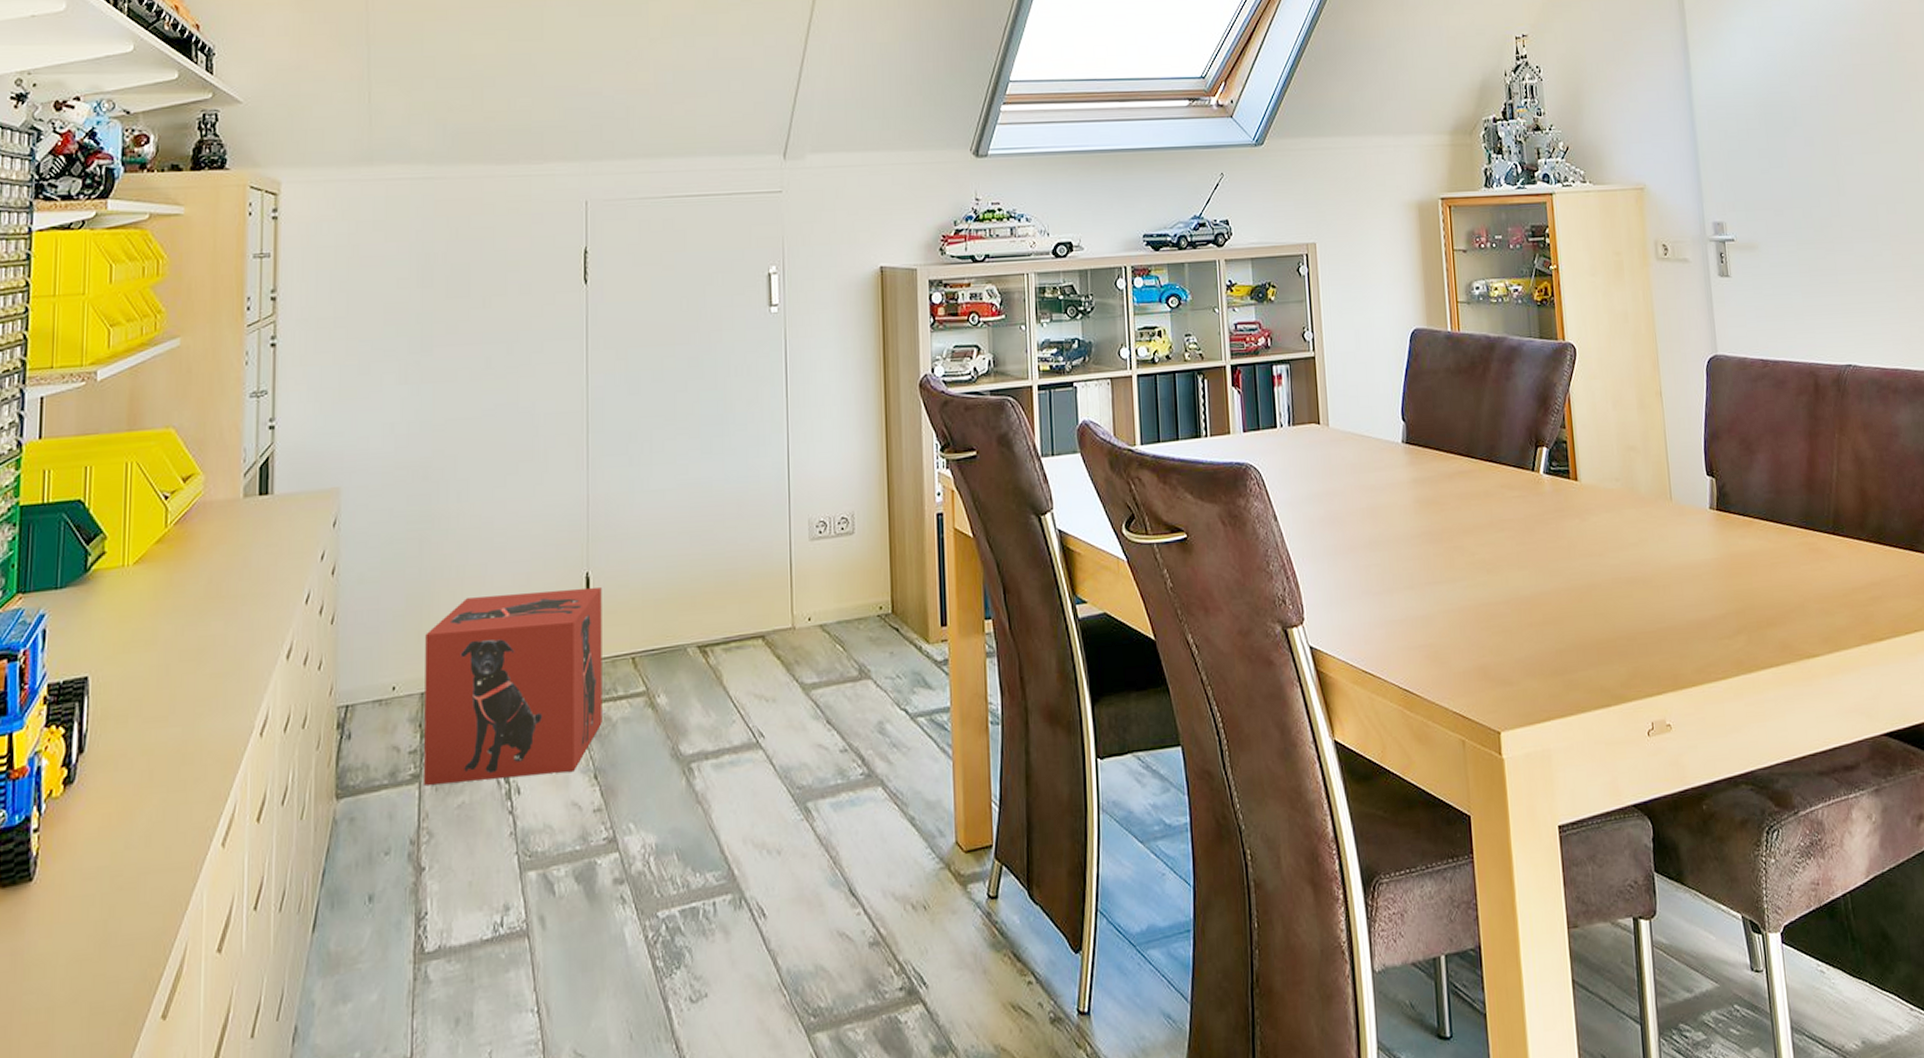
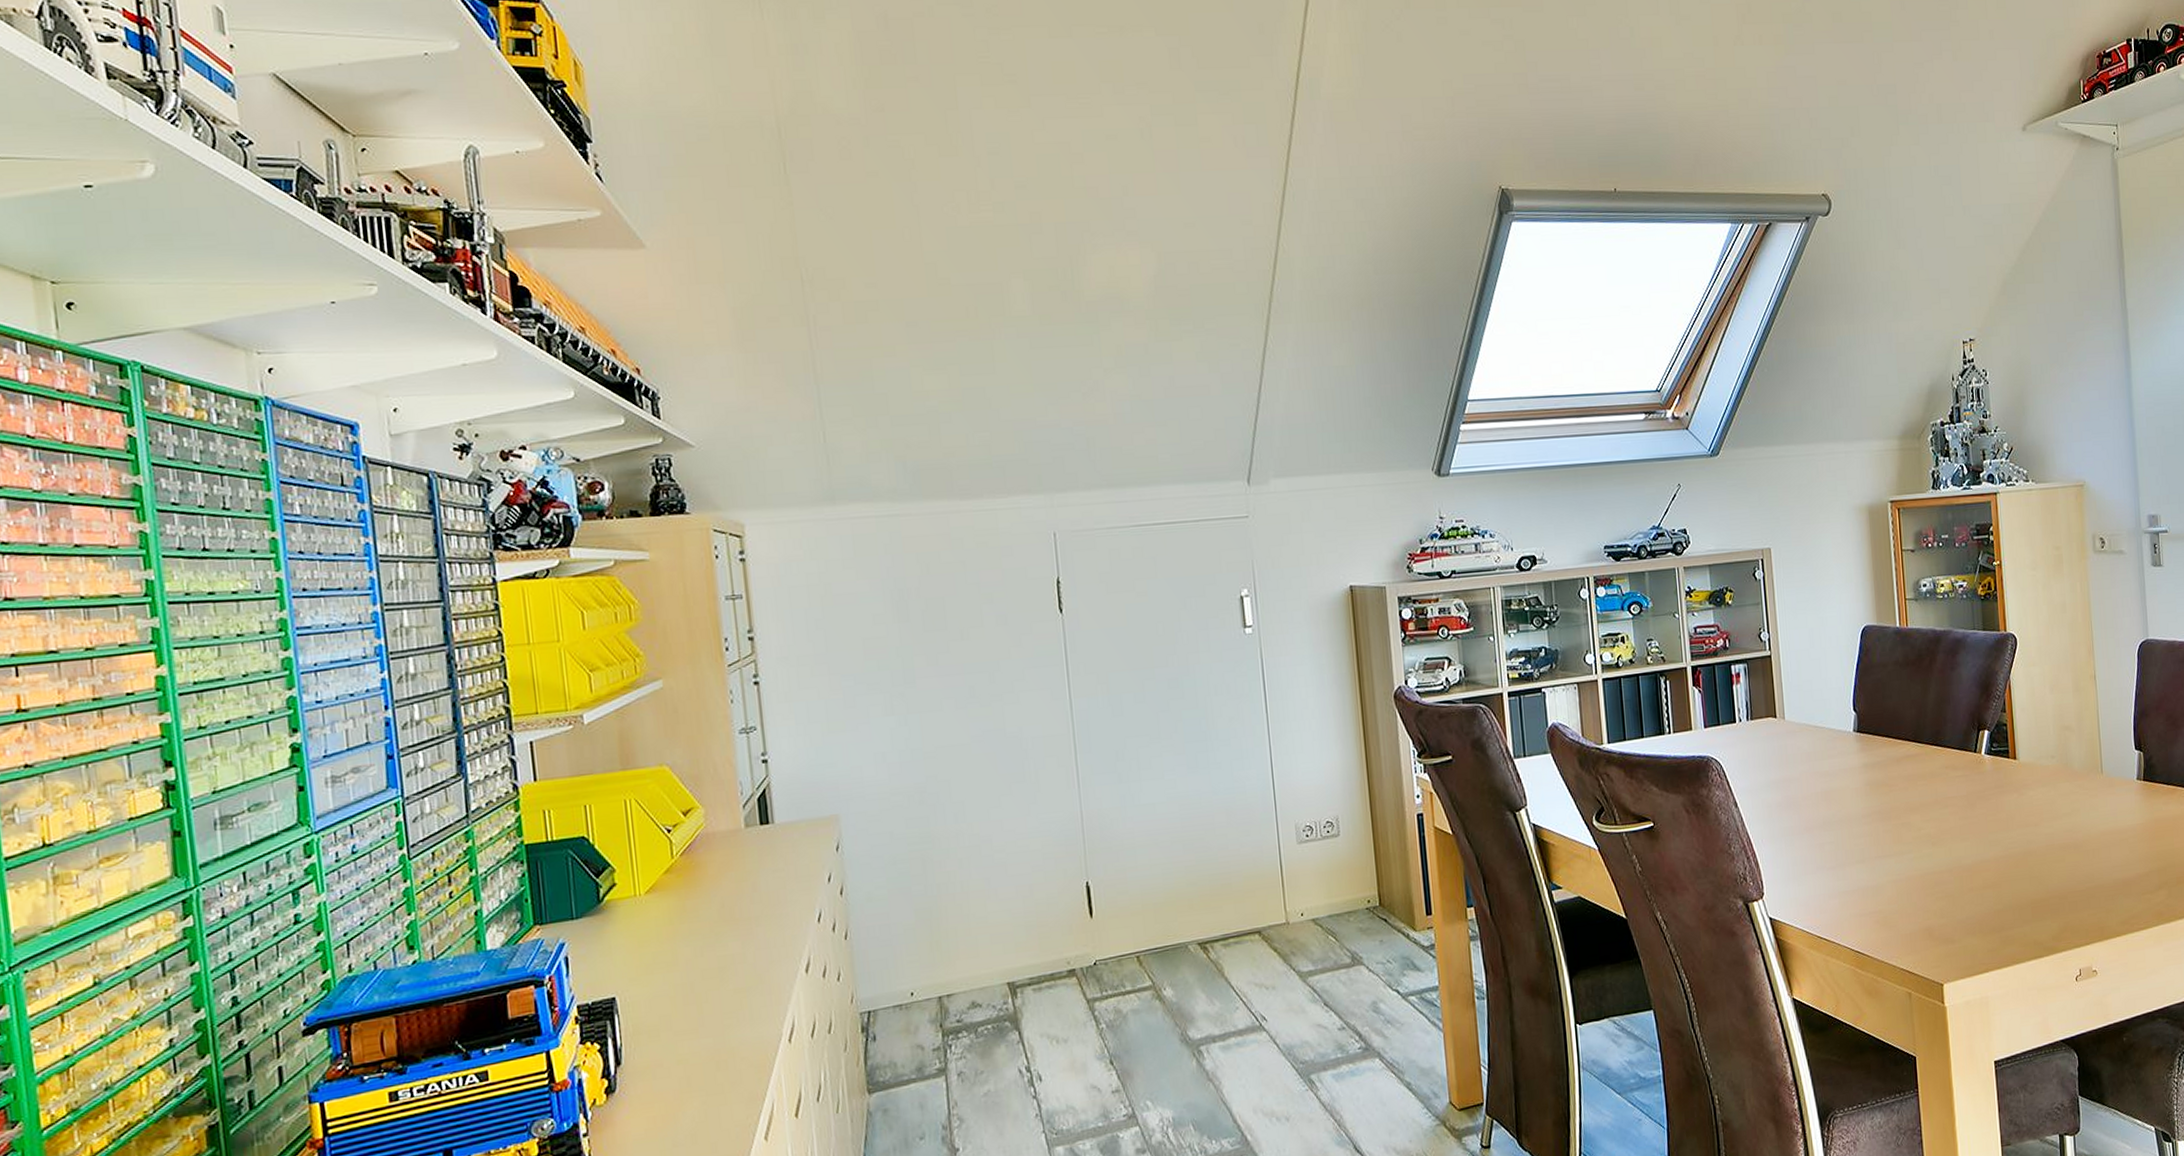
storage box: present [424,588,602,785] -> none [937,895,1114,1078]

